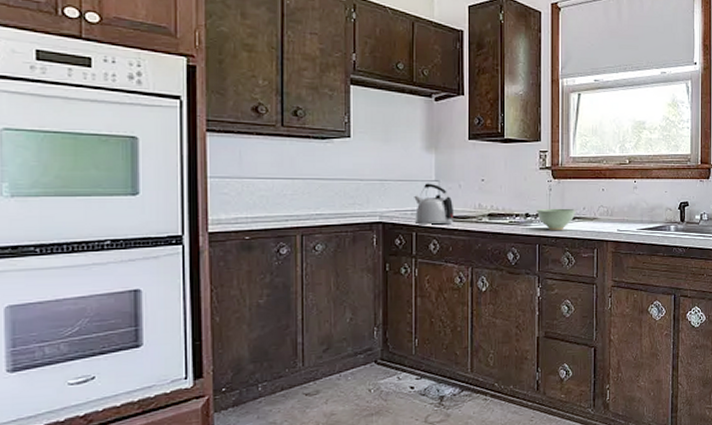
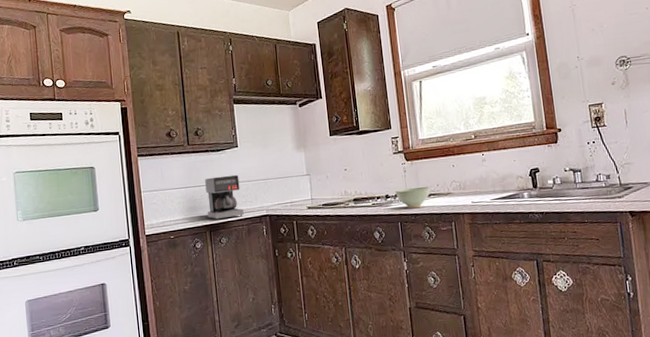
coffee maker: none [300,169,350,223] -> present [205,174,244,221]
kettle: present [414,183,454,225] -> none [291,177,326,214]

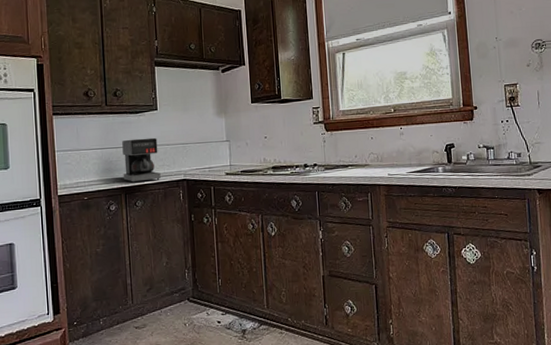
bowl: present [395,187,431,209] -> none [314,157,349,179]

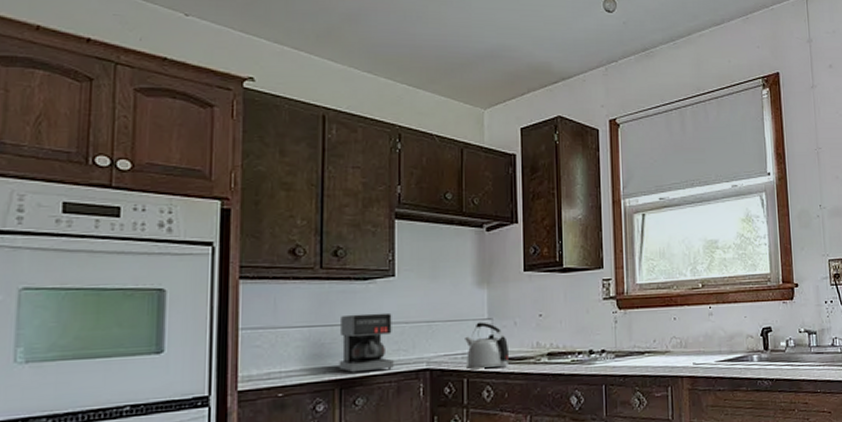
kettle: none [210,143,244,180] -> present [465,322,510,370]

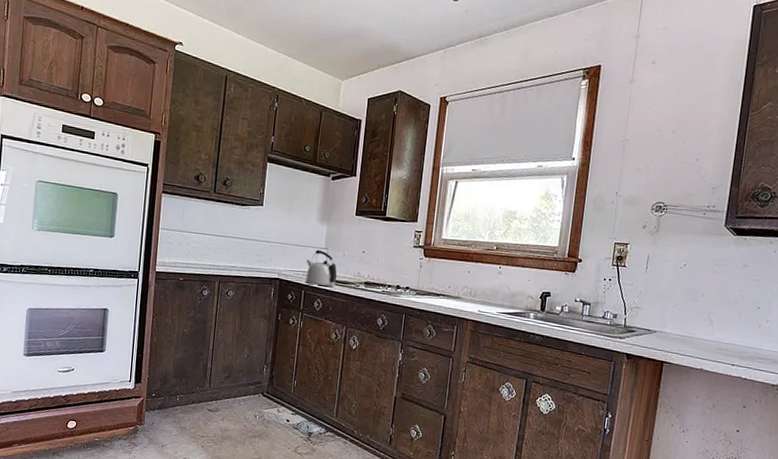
coffee maker: present [339,312,394,375] -> none [219,229,258,275]

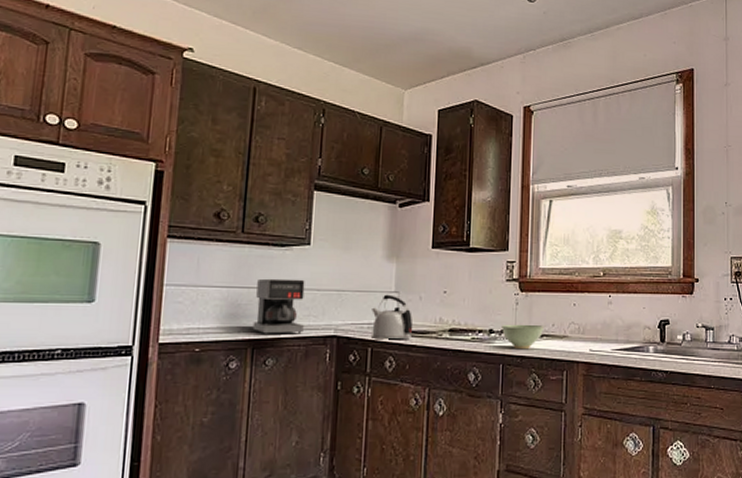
coffee maker: none [219,229,258,275] -> present [252,278,305,336]
bowl: none [406,283,442,305] -> present [502,324,545,350]

